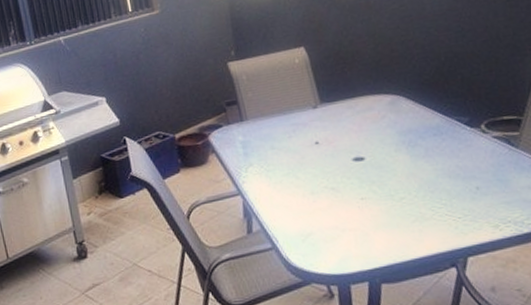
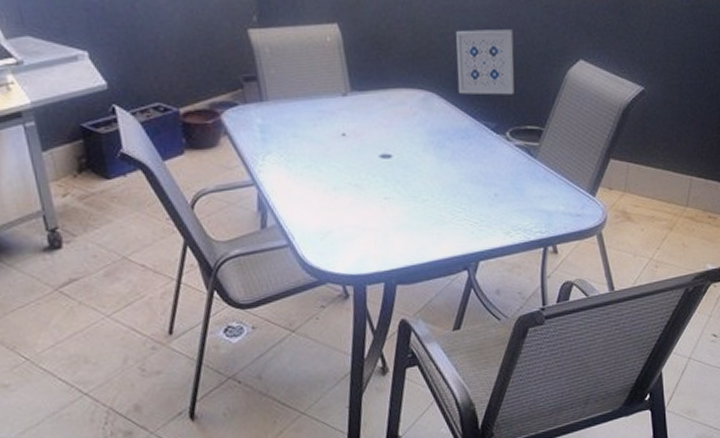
wall art: none [417,27,485,94] -> present [456,29,514,95]

